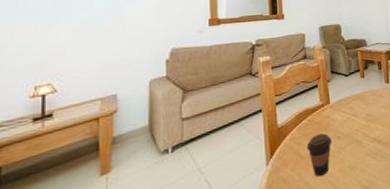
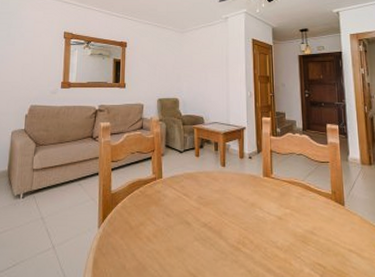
coffee cup: present [306,133,333,177] -> none [136,207,162,250]

